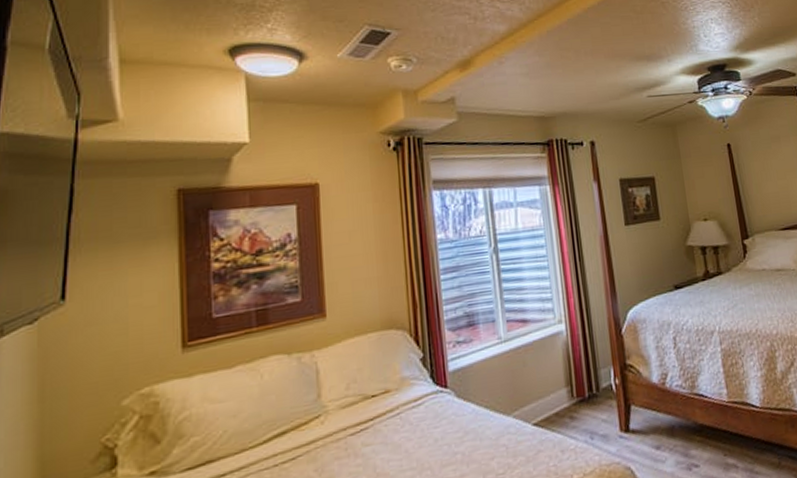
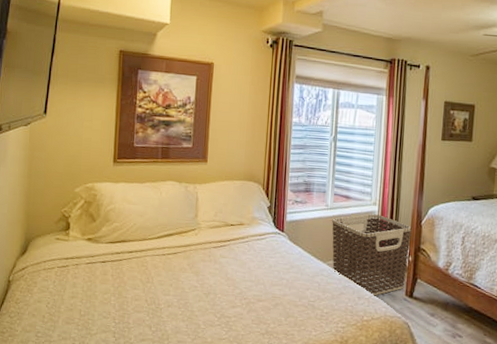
clothes hamper: none [510,333,616,446] -> present [332,214,412,297]

